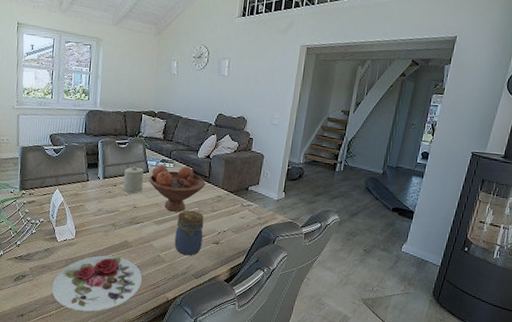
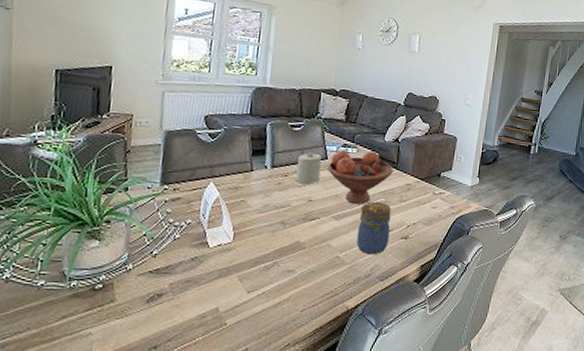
plate: present [52,255,143,312] -> none [198,261,318,334]

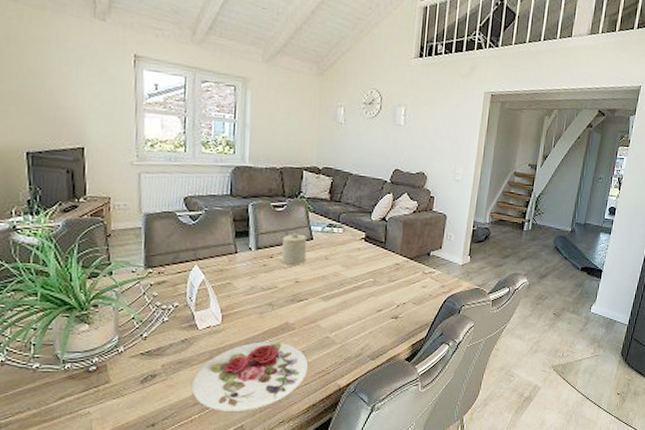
plate: none [198,261,318,334] -> present [192,341,309,411]
fruit bowl: present [327,150,393,204] -> none [312,230,381,285]
jar: present [356,201,392,255] -> none [346,281,381,335]

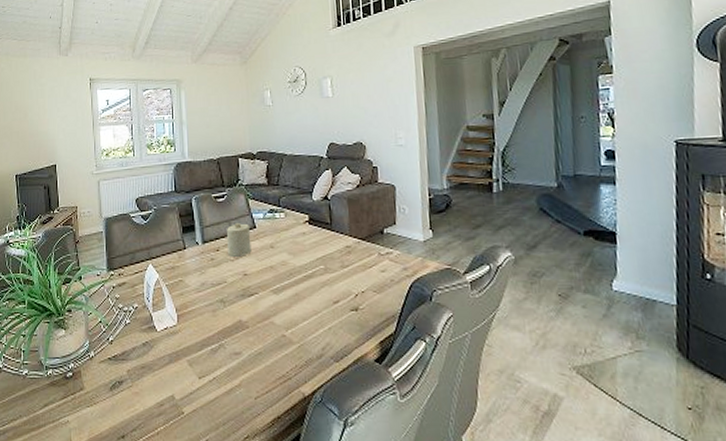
plate: present [192,341,309,411] -> none [156,343,268,424]

